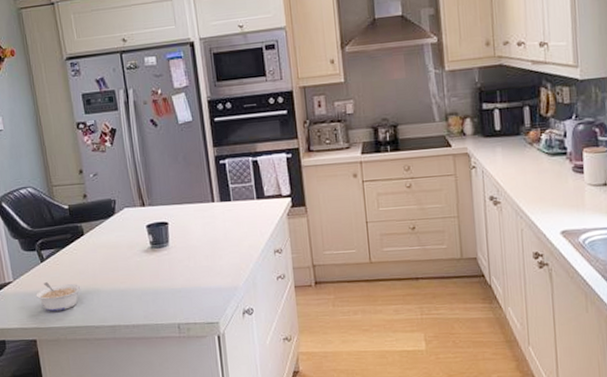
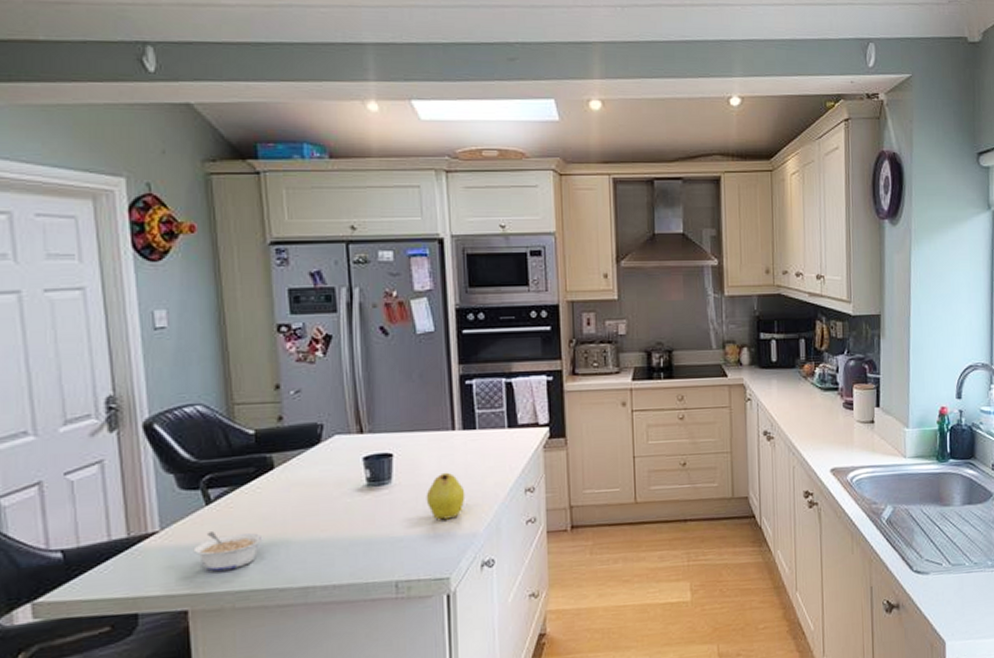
fruit: none [195,237,227,276] -> present [426,472,465,520]

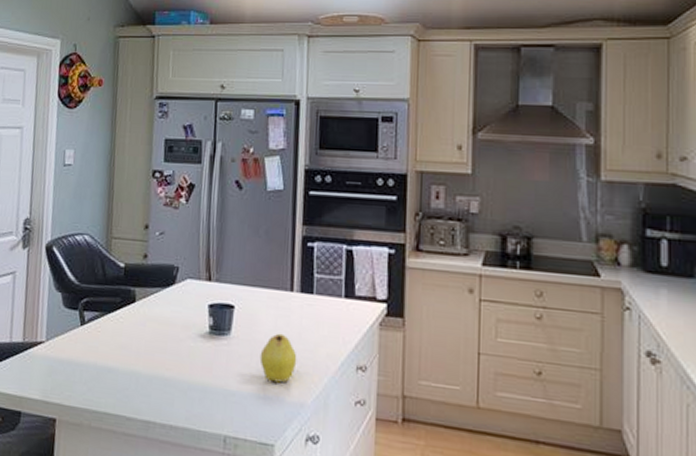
legume: present [193,531,263,572] -> none [66,350,120,390]

